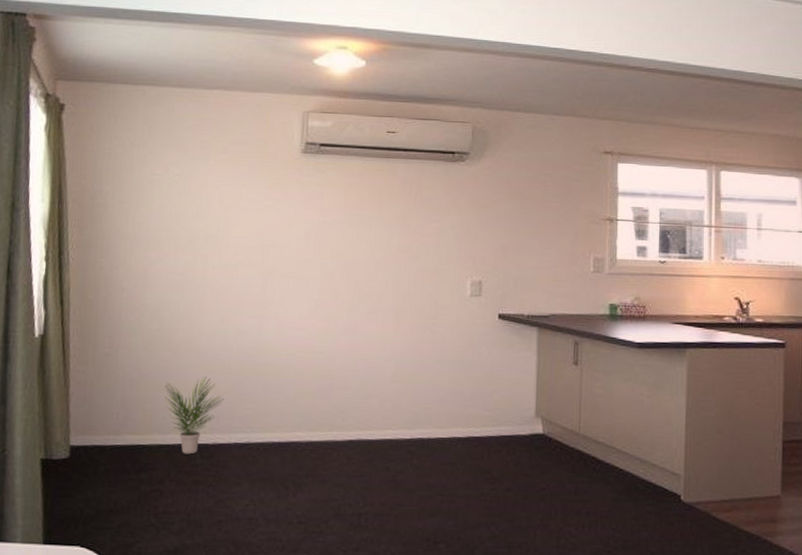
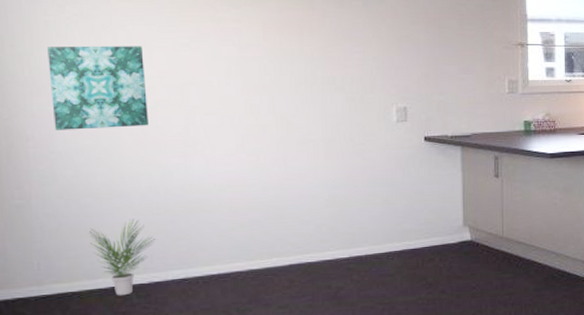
wall art: none [147,204,232,285] -> present [47,45,148,130]

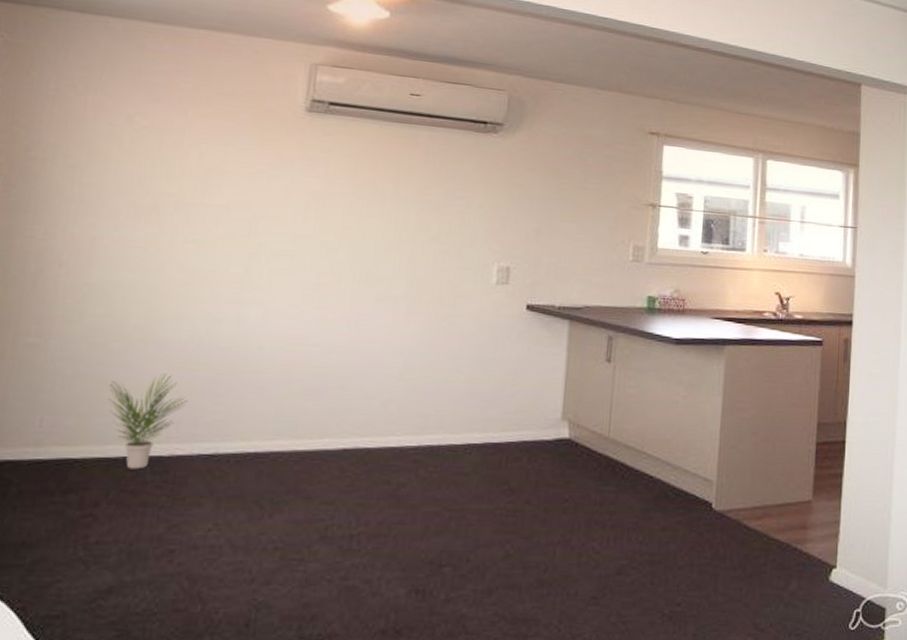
wall art: present [47,45,148,130] -> none [94,160,214,263]

